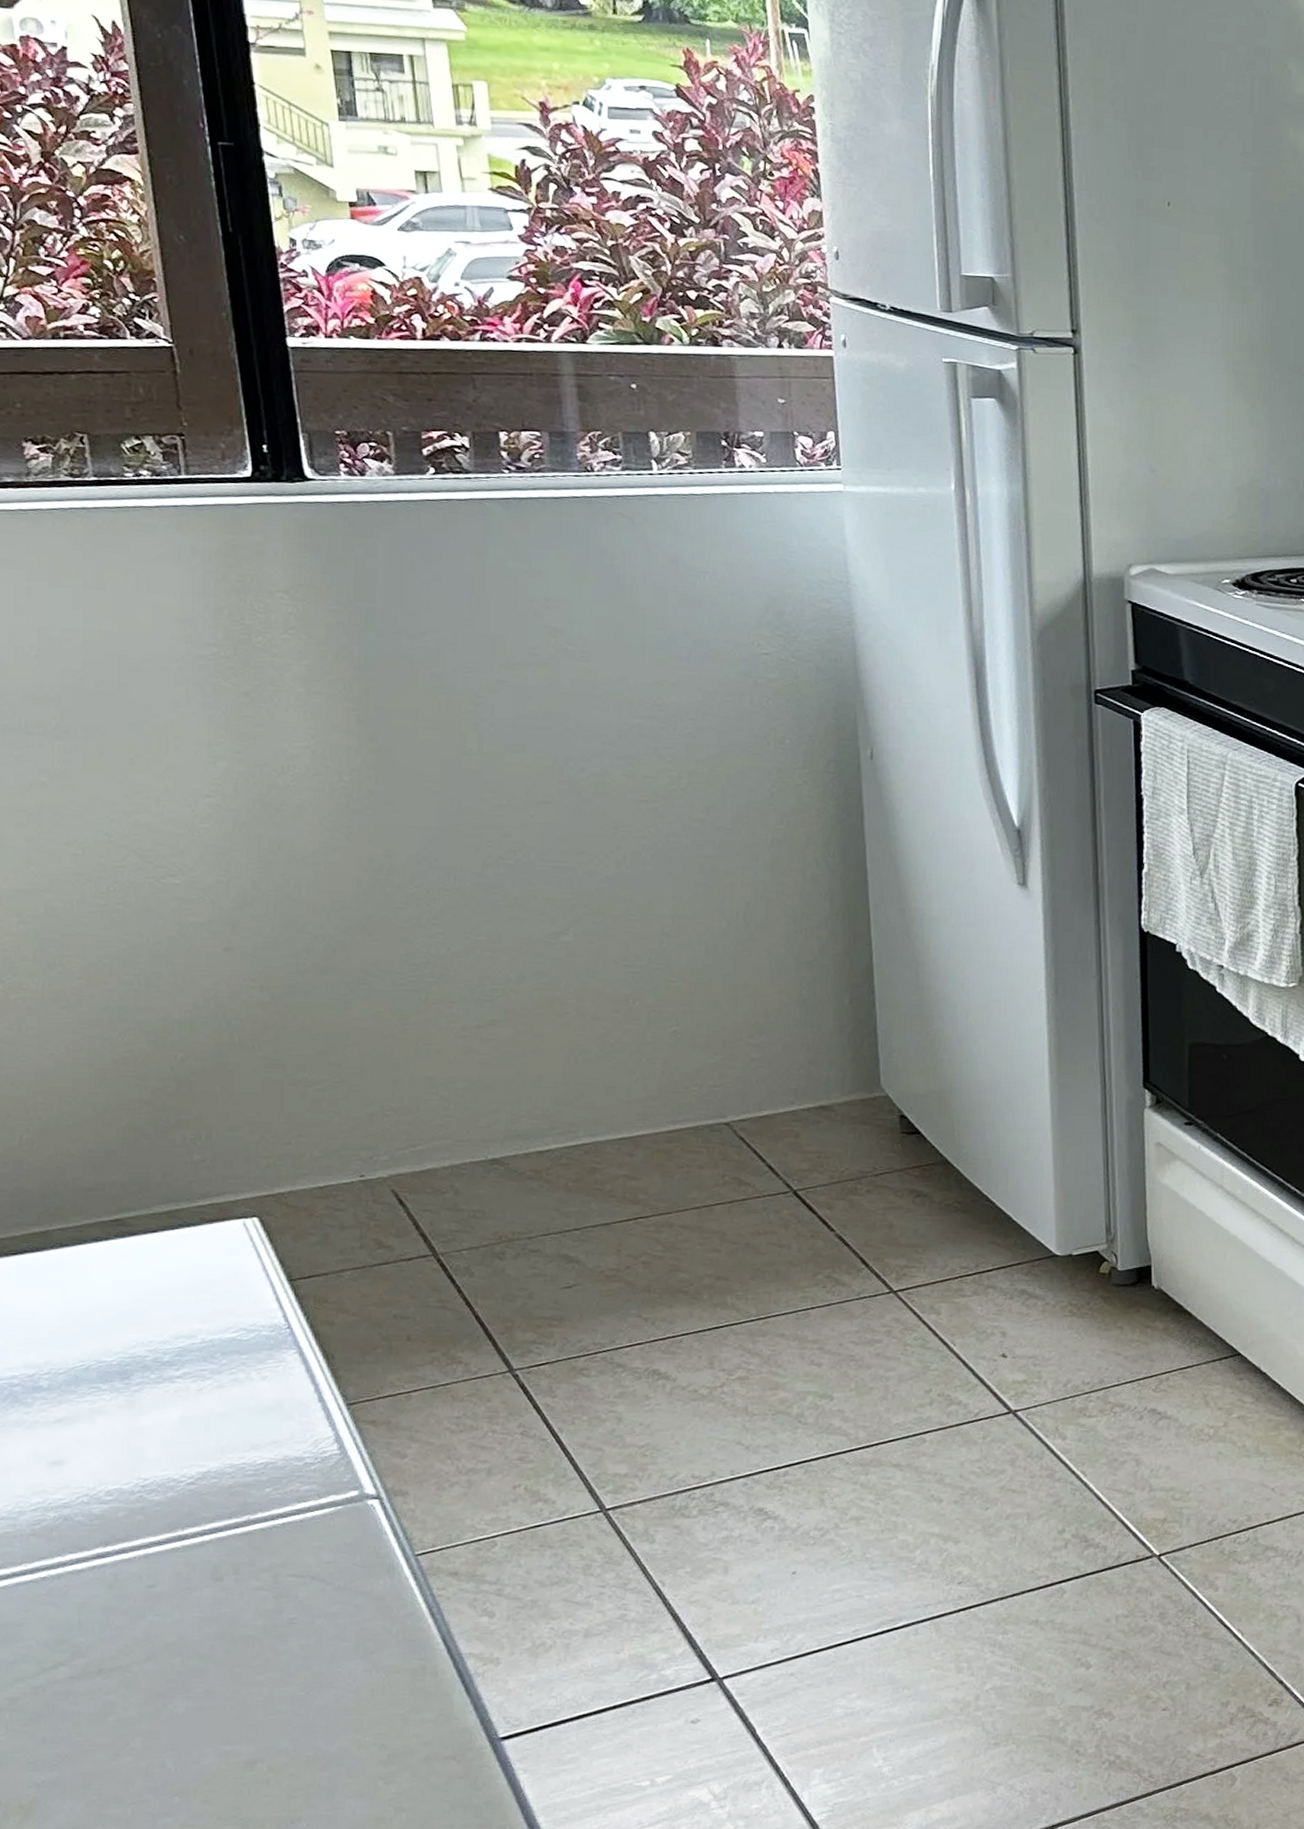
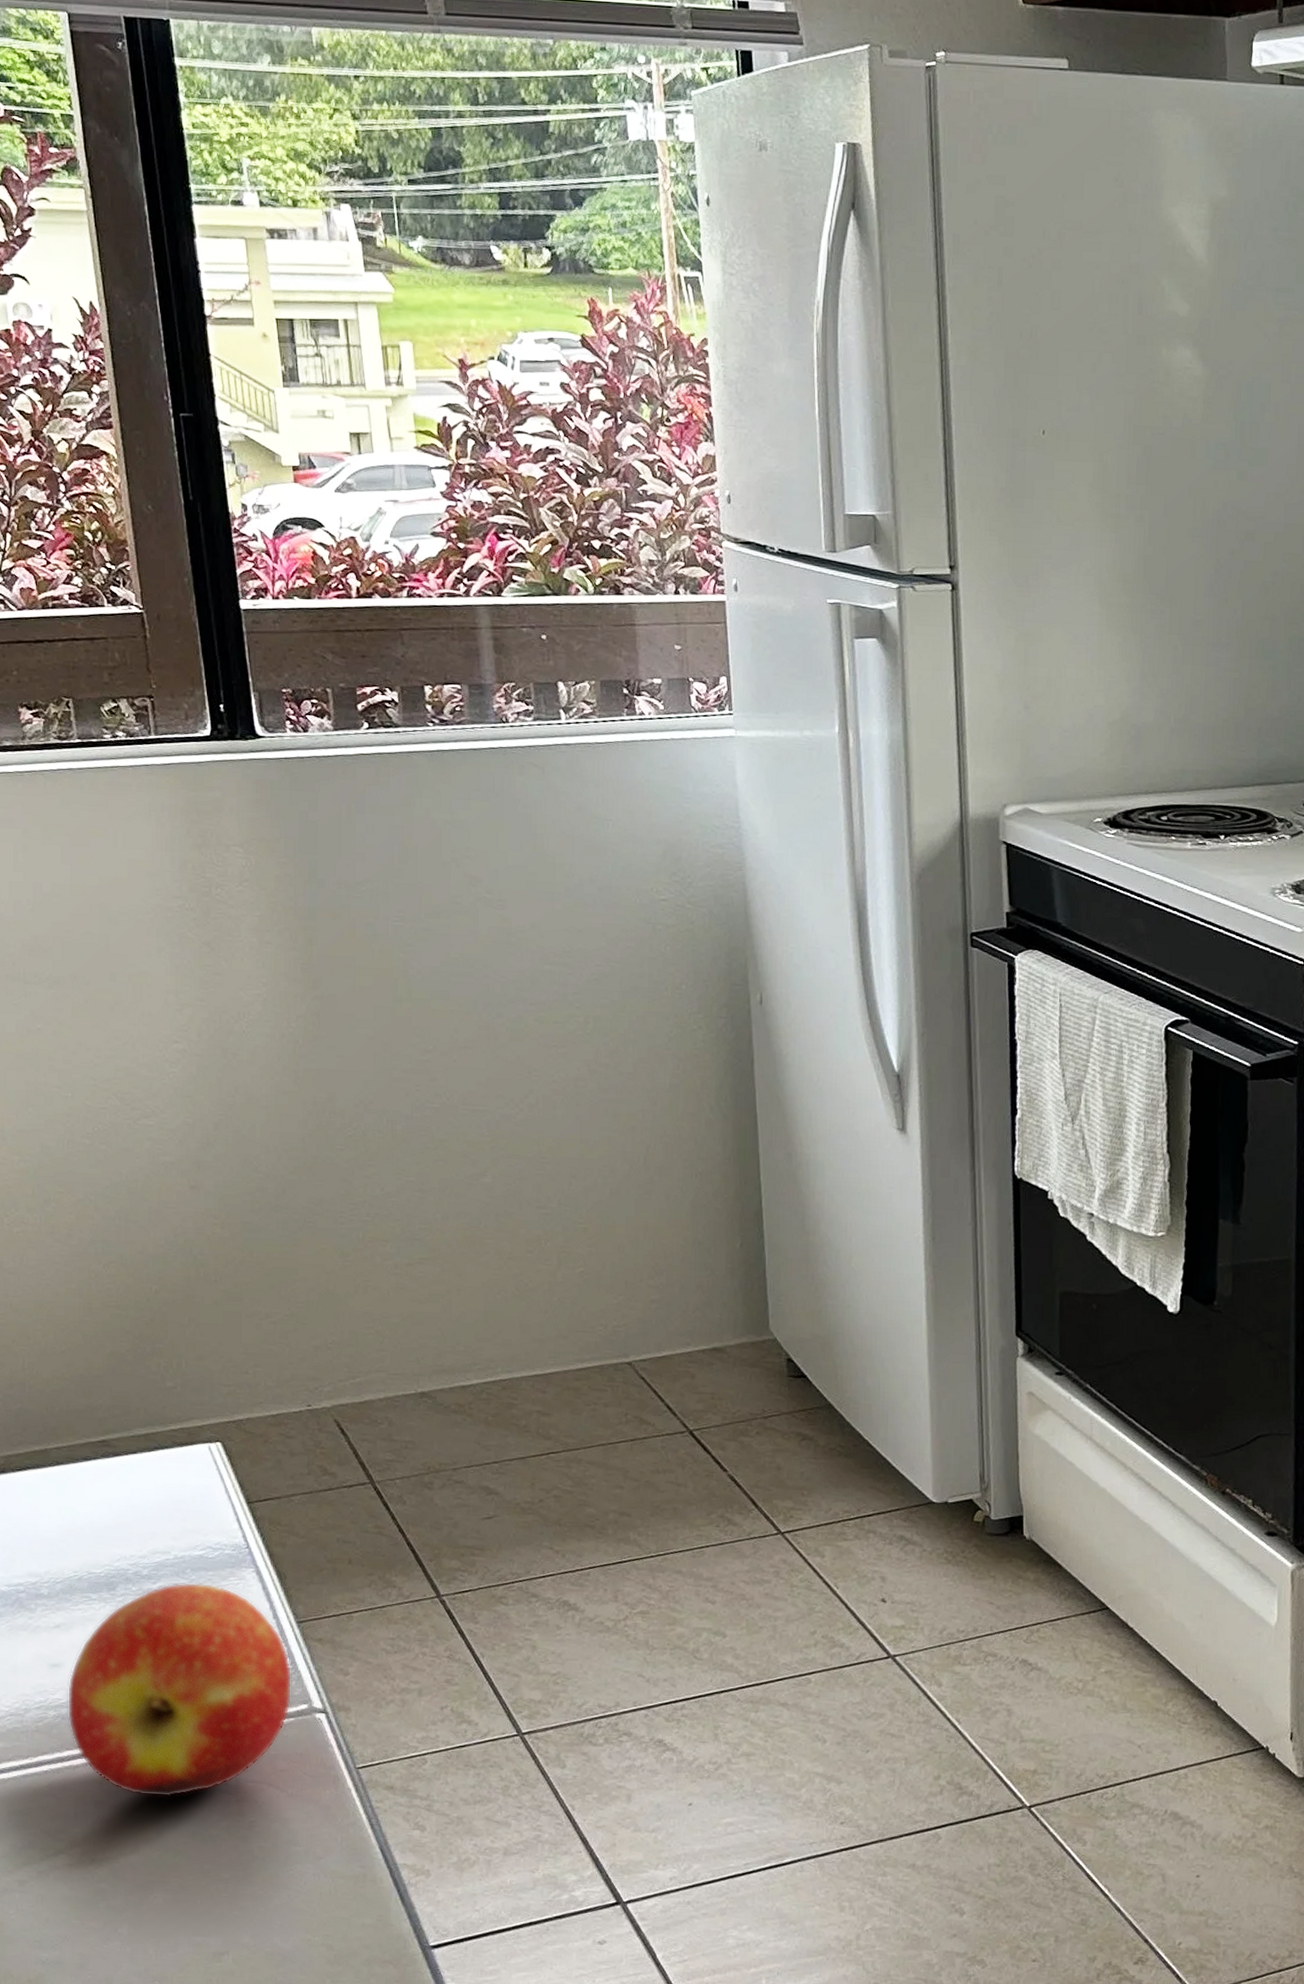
apple: none [70,1367,341,1599] -> present [67,1582,292,1798]

